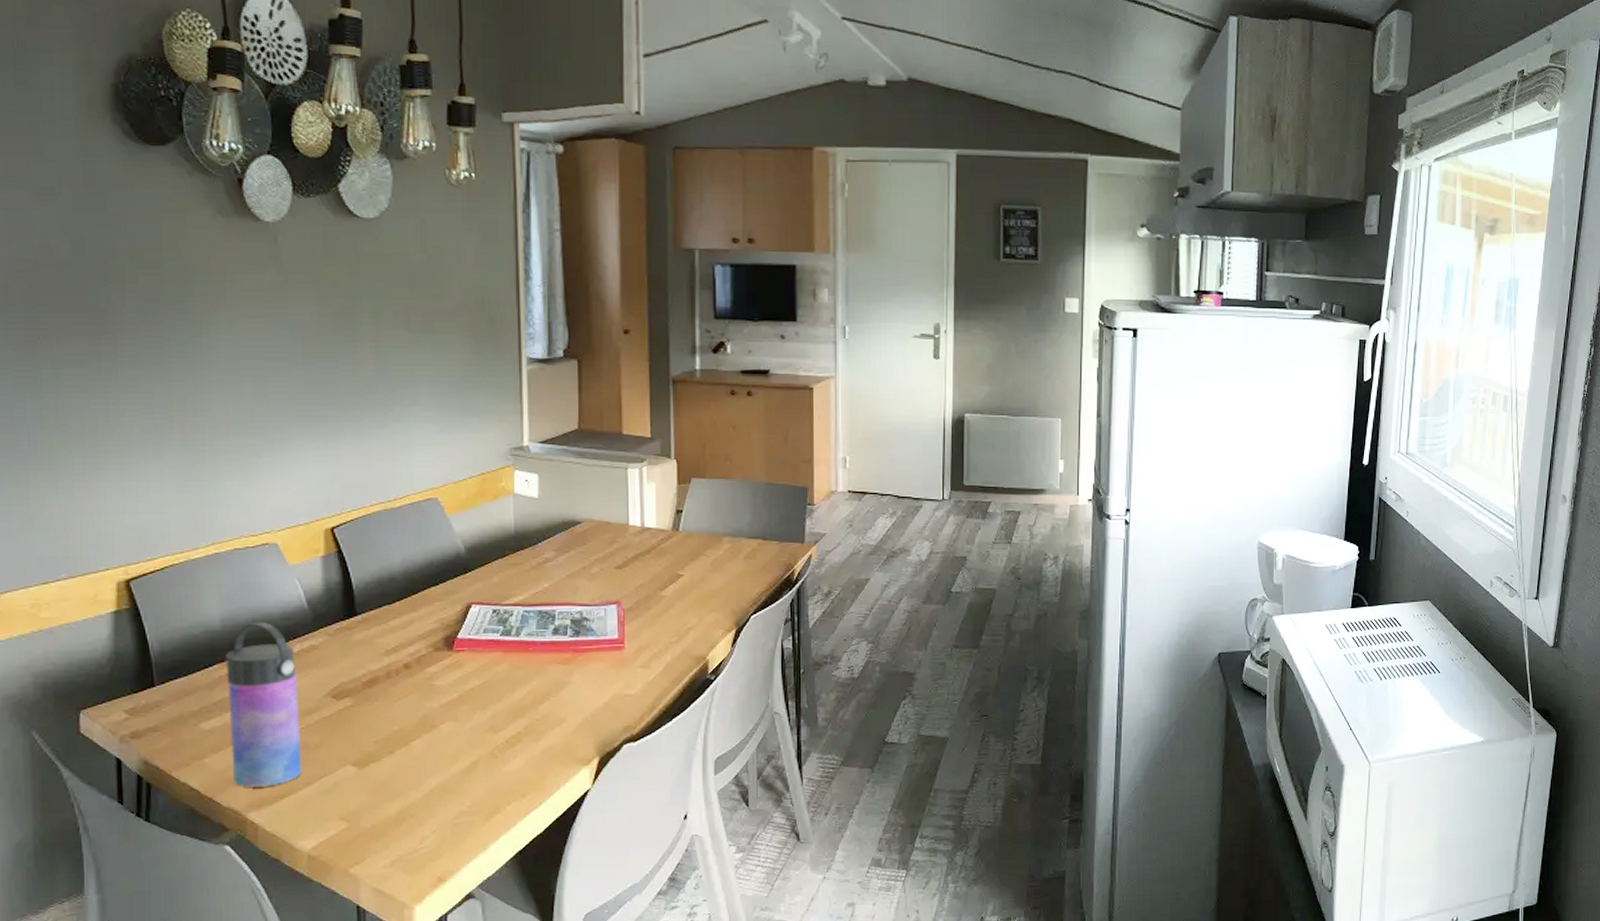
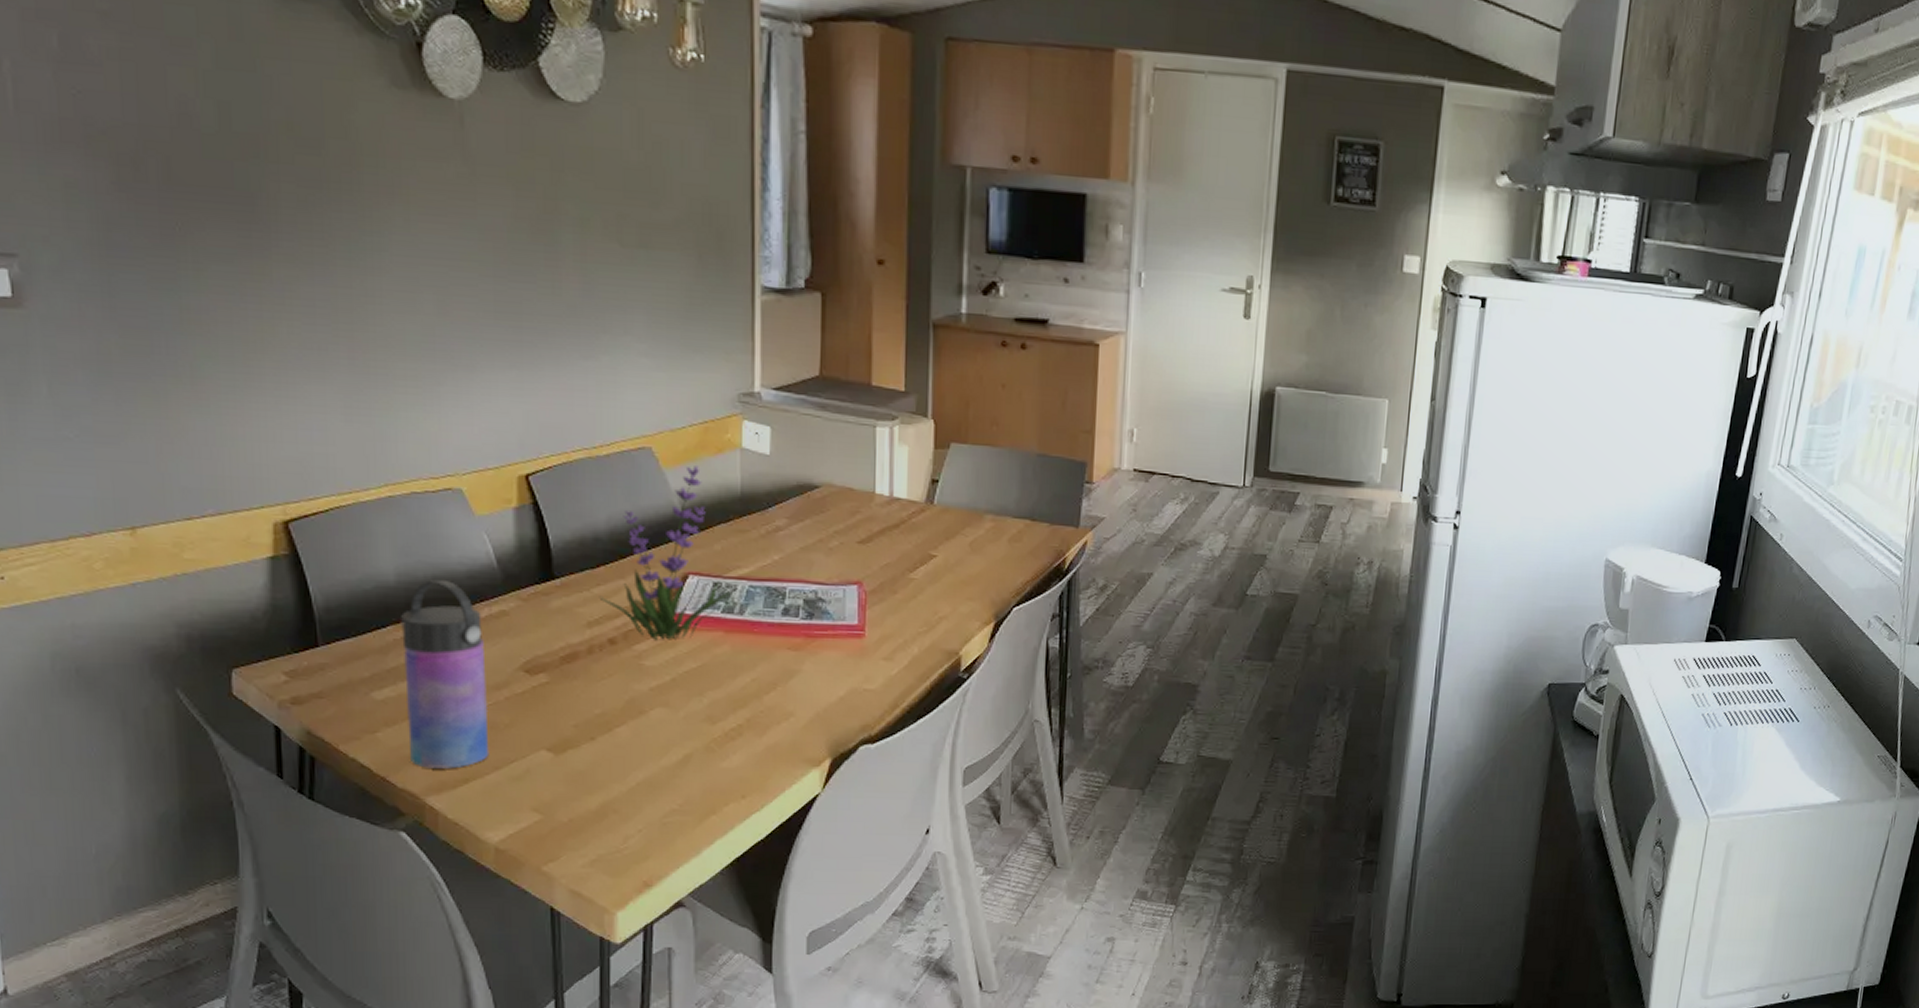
plant: none [395,511,508,664] -> present [599,466,731,642]

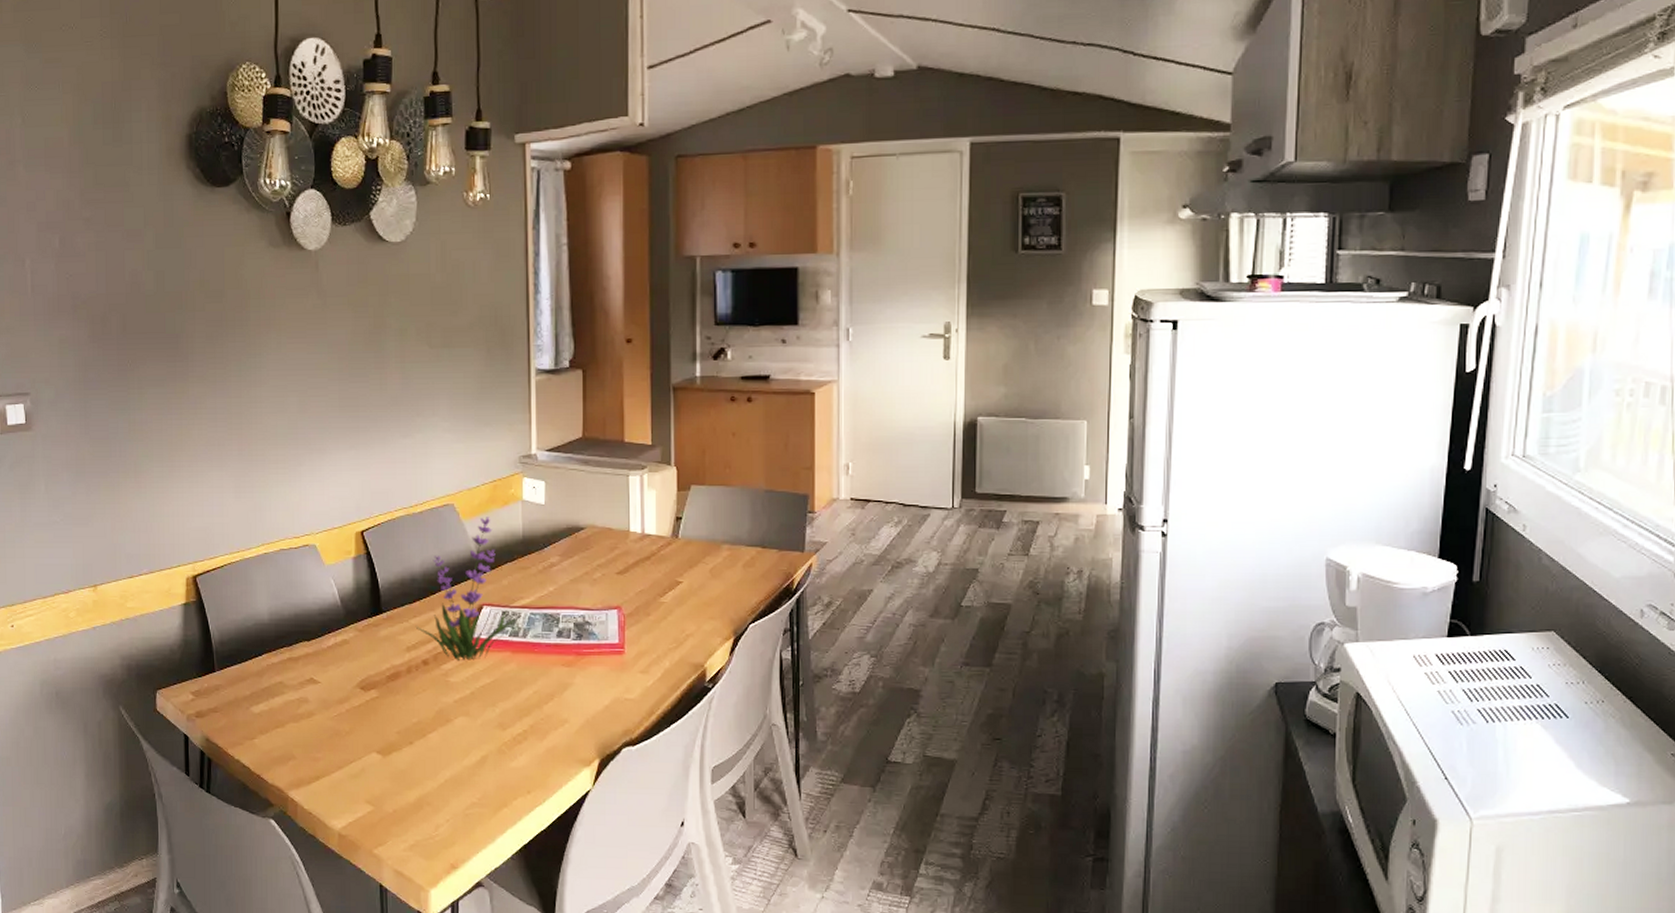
water bottle: present [401,579,489,769] -> none [272,616,335,768]

